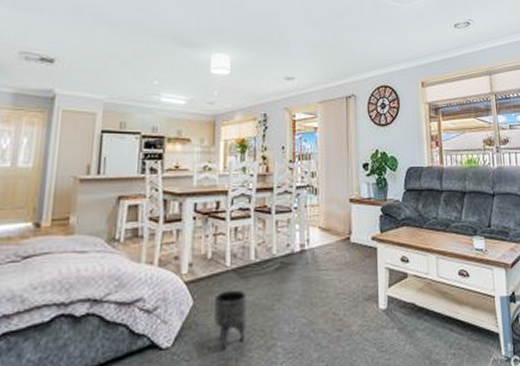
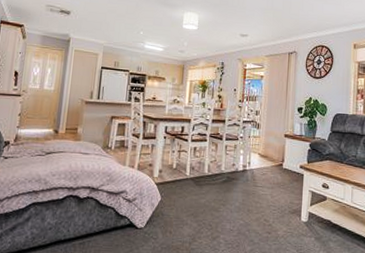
planter: present [213,289,248,351] -> none [175,192,201,235]

